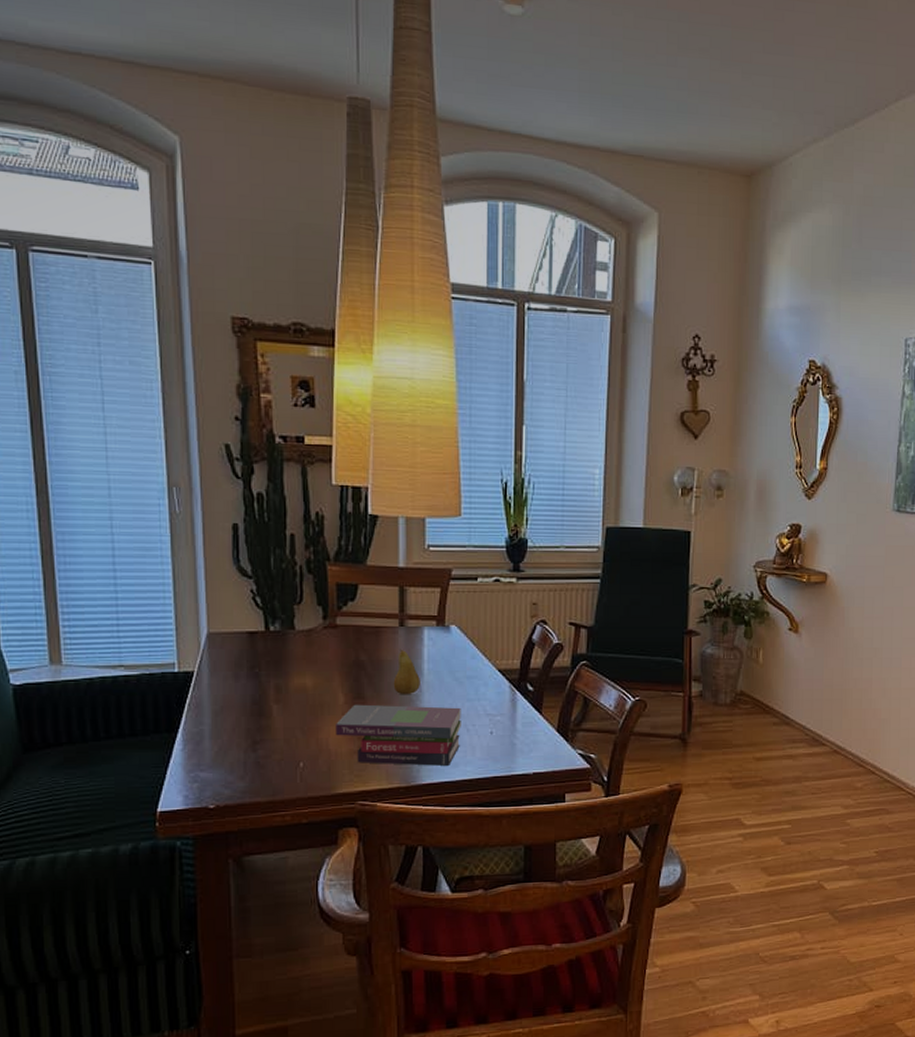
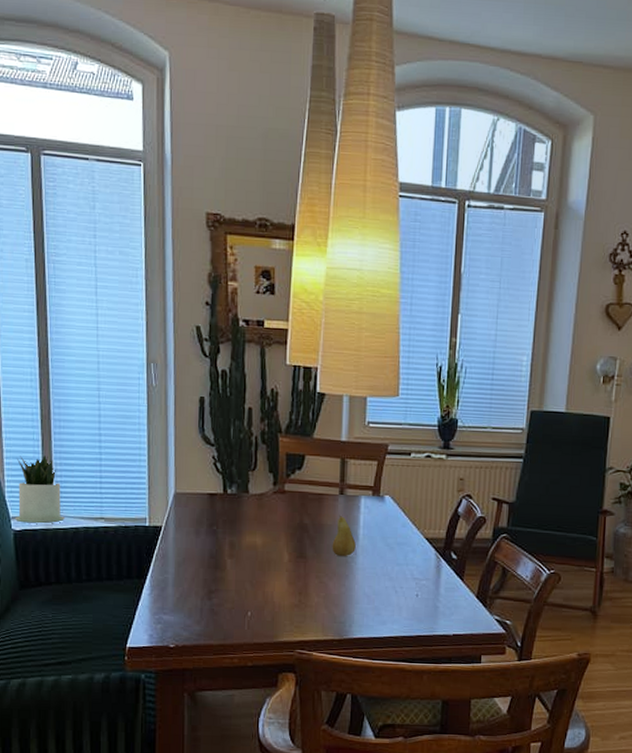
planter: none [13,597,77,676] -> present [14,455,66,524]
books: present [336,704,461,766] -> none [280,563,391,623]

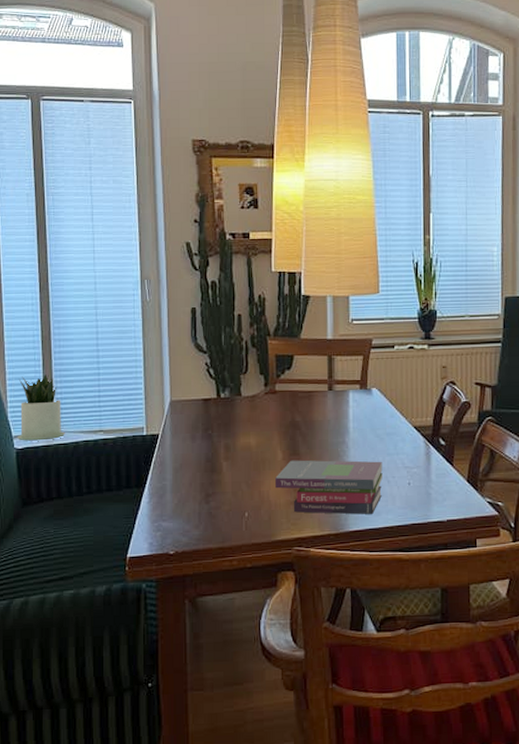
books: none [280,563,391,623] -> present [275,460,383,515]
fruit: present [332,516,356,557] -> none [324,411,347,451]

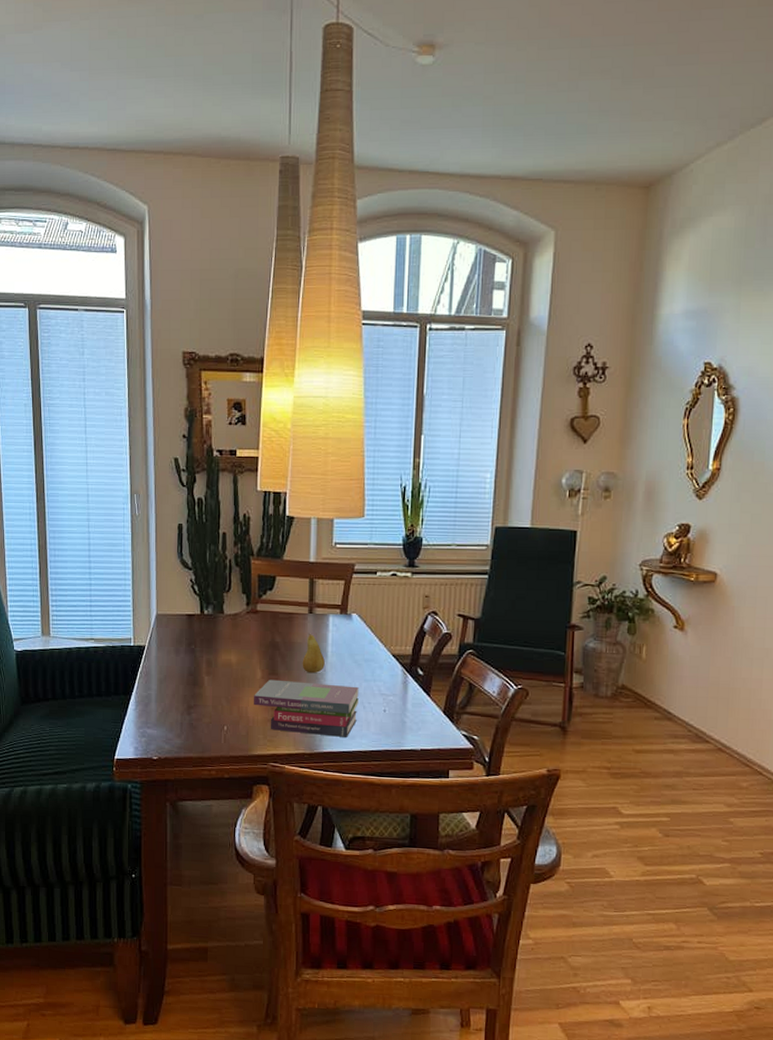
planter: present [17,374,66,441] -> none [16,582,60,645]
fruit: none [324,411,347,451] -> present [302,634,325,674]

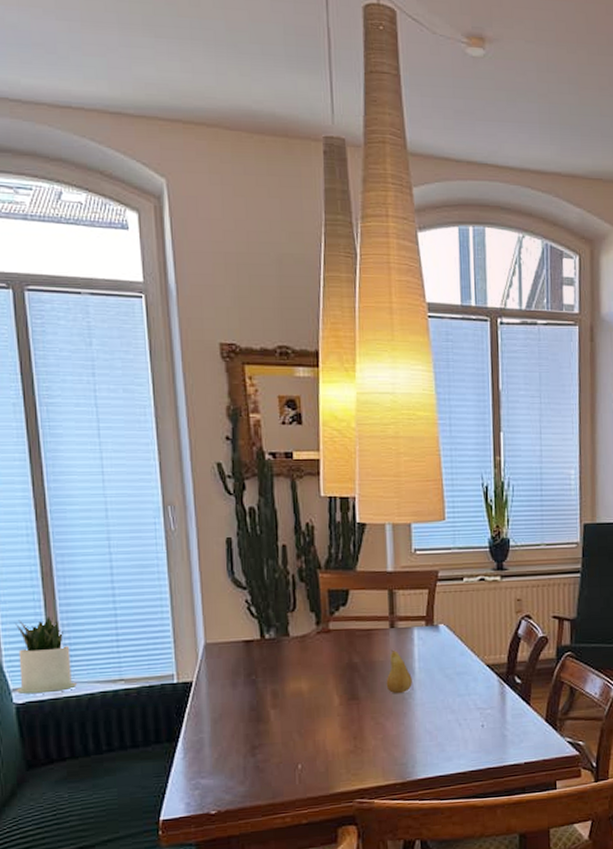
planter: none [16,582,60,645] -> present [15,617,78,695]
books: present [254,679,359,737] -> none [332,703,453,762]

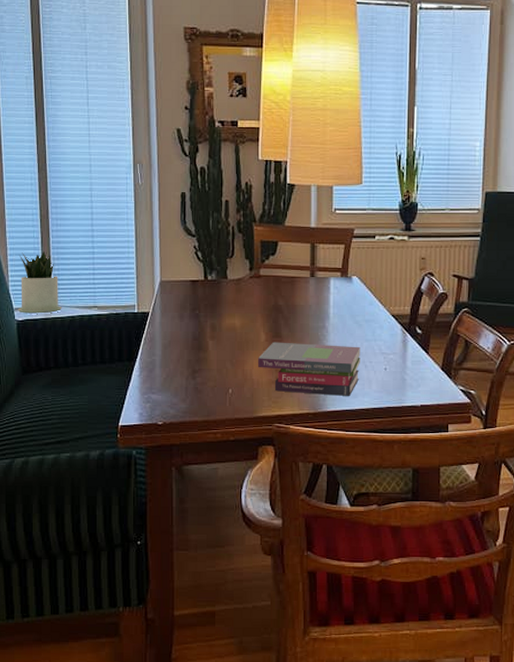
books: none [332,703,453,762] -> present [258,342,360,396]
fruit: present [386,650,412,694] -> none [305,297,327,335]

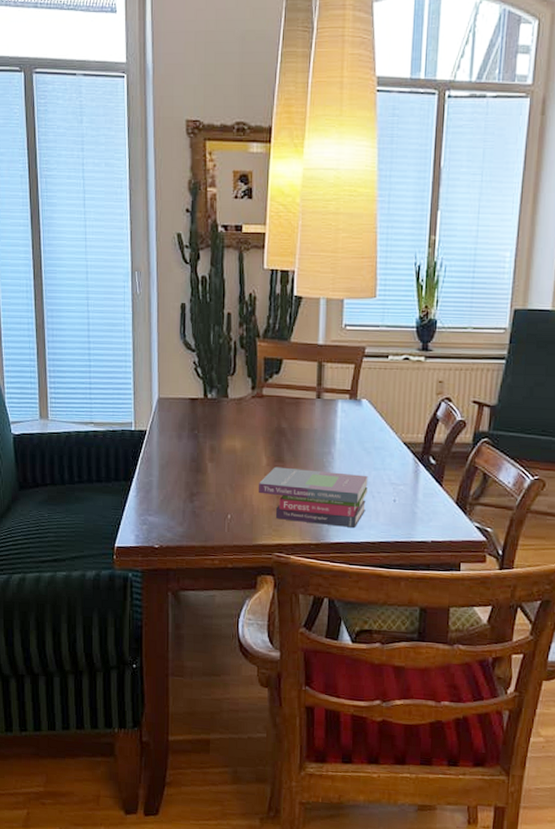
planter: present [17,251,63,314] -> none [13,363,59,428]

